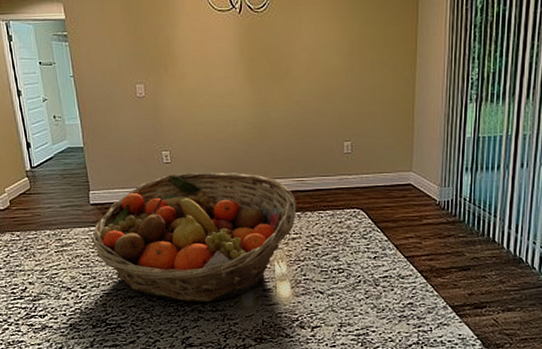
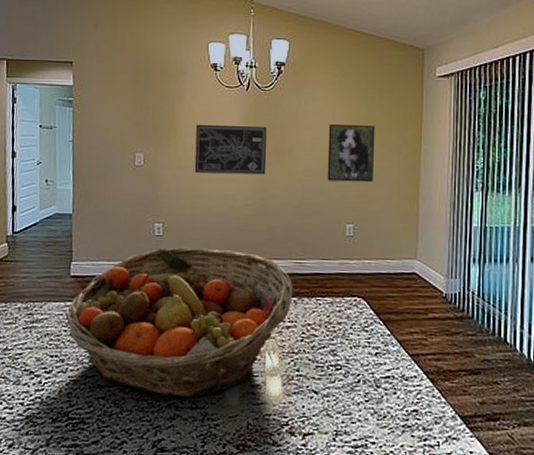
wall art: none [192,50,264,100] -> present [194,124,267,175]
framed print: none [323,42,371,101] -> present [327,123,376,183]

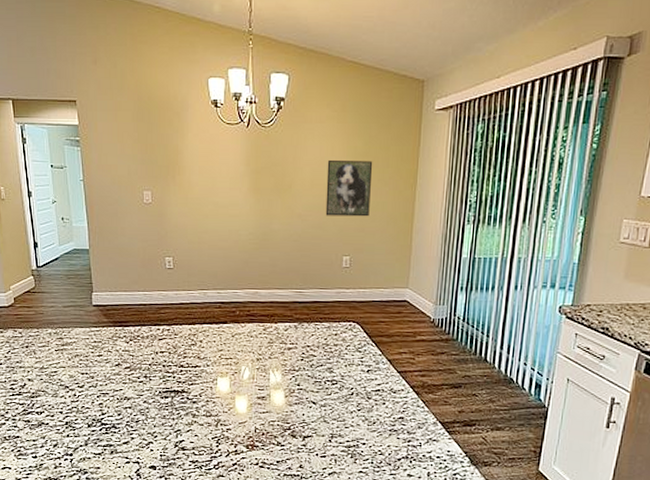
fruit basket: present [65,247,294,397] -> none [91,279,294,407]
wall art: present [194,124,267,175] -> none [199,162,268,211]

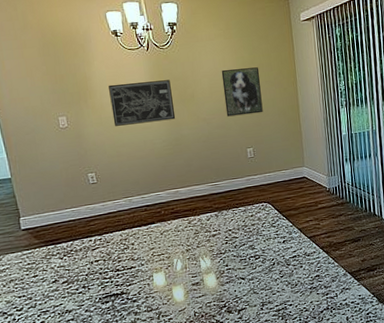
wall art: none [199,162,268,211] -> present [108,80,176,126]

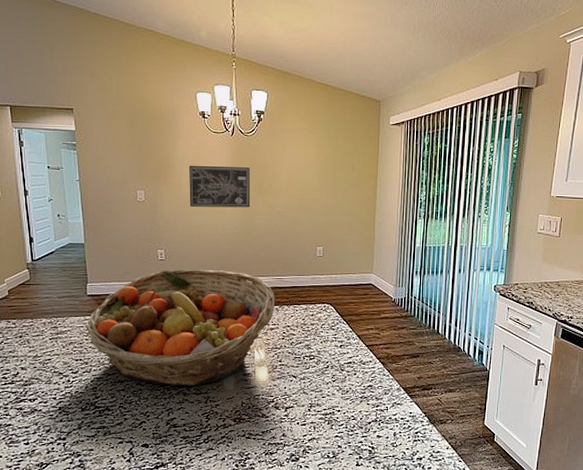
fruit basket: none [24,184,214,308] -> present [86,269,276,386]
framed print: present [221,67,263,117] -> none [301,164,341,213]

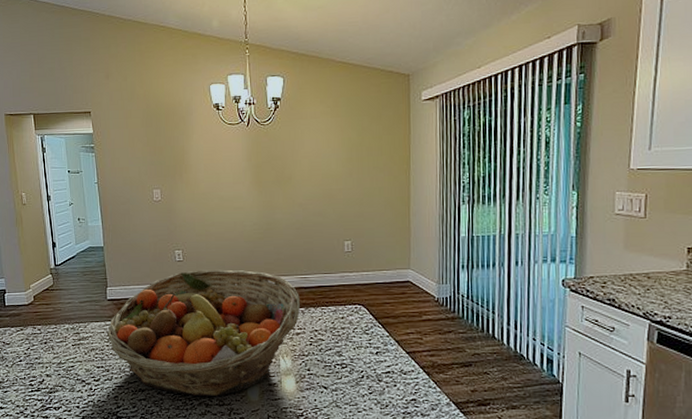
wall art: present [189,165,251,208] -> none [205,158,270,204]

